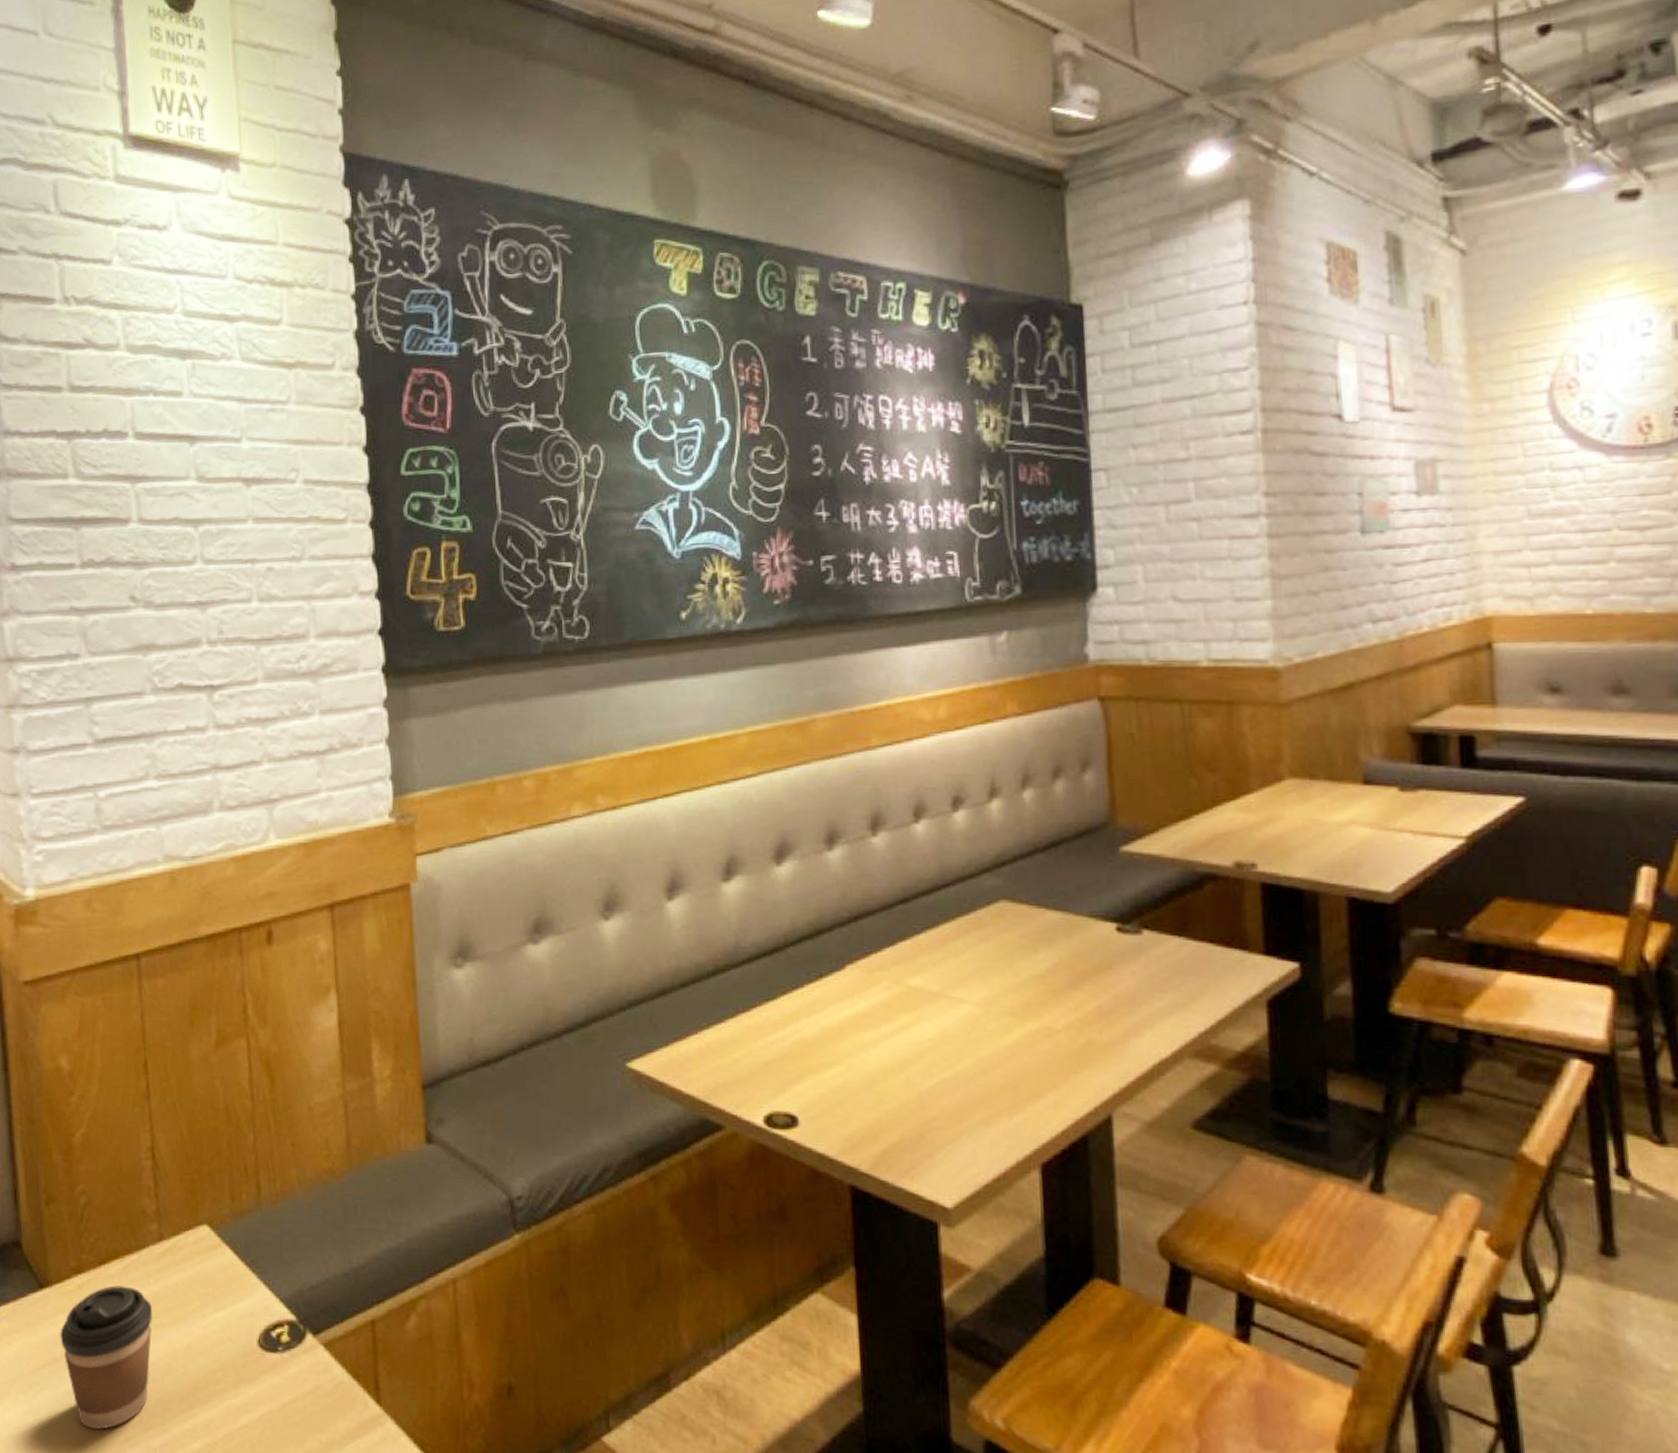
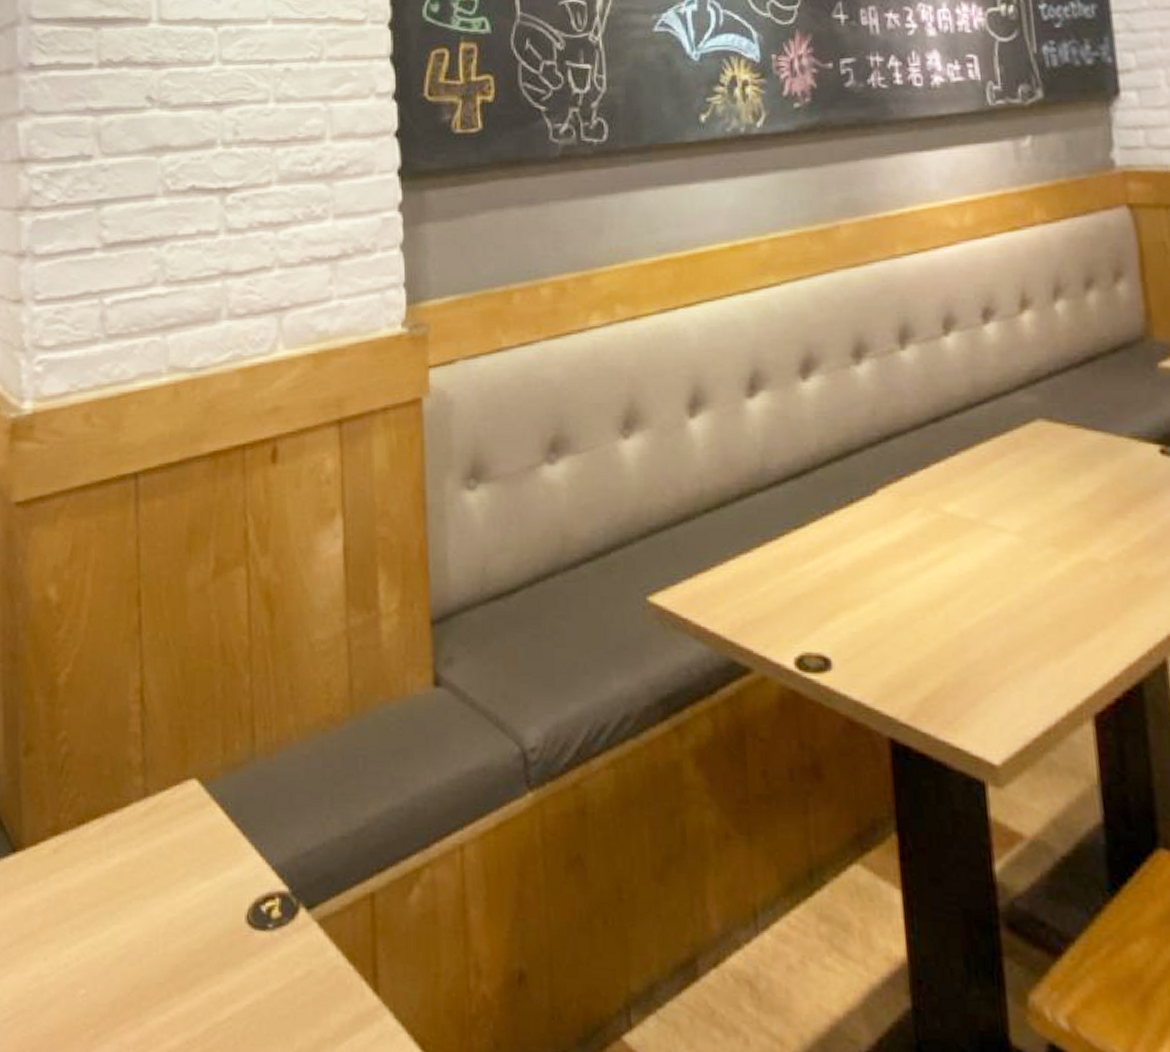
coffee cup: present [60,1285,153,1430] -> none [31,849,133,1023]

